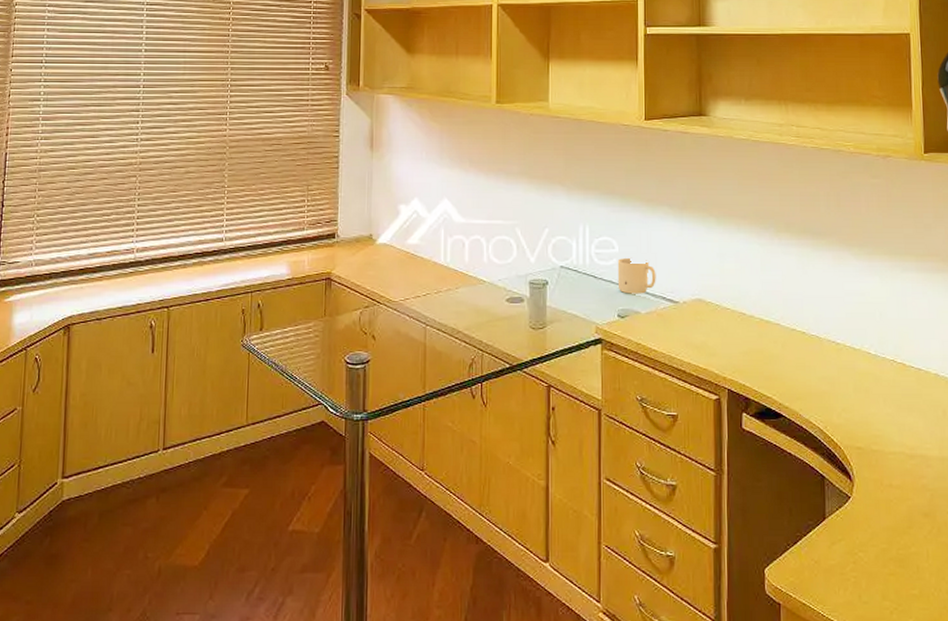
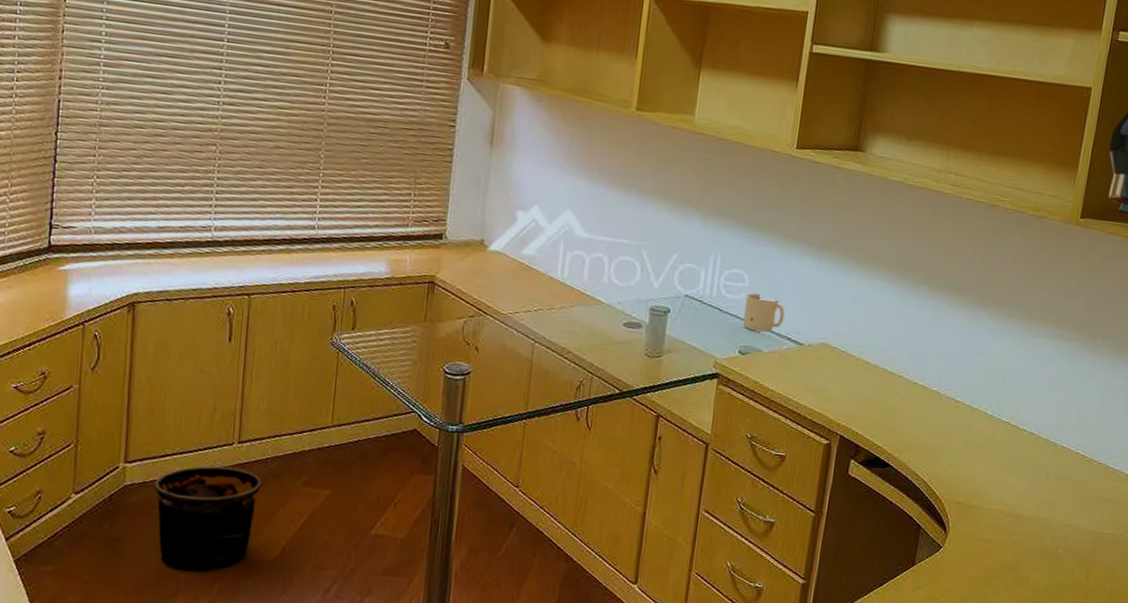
trash bin: none [88,474,186,583] -> present [154,466,263,572]

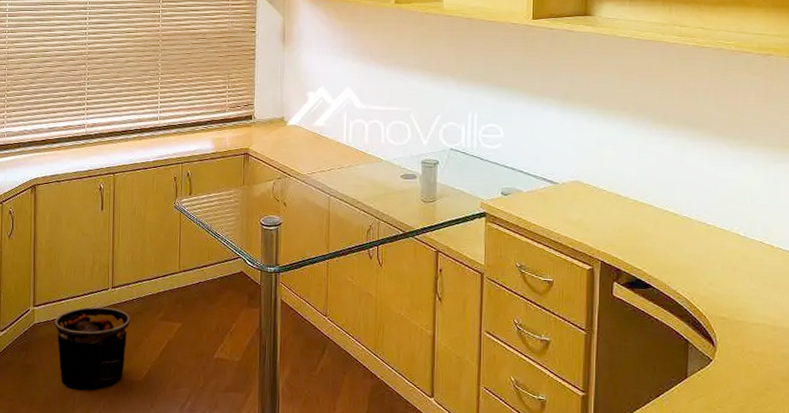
mug: present [743,293,785,333] -> none [502,142,538,175]

